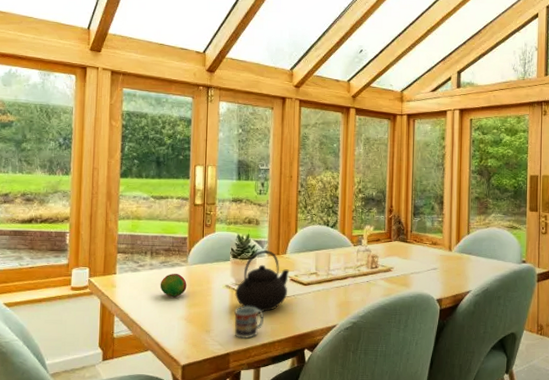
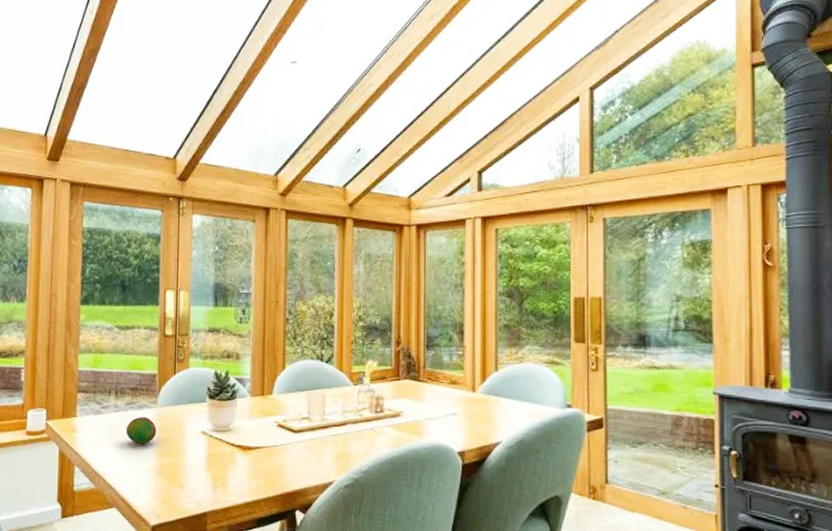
teapot: present [234,250,290,312] -> none [211,390,277,464]
cup: present [234,306,264,340] -> none [212,456,246,497]

